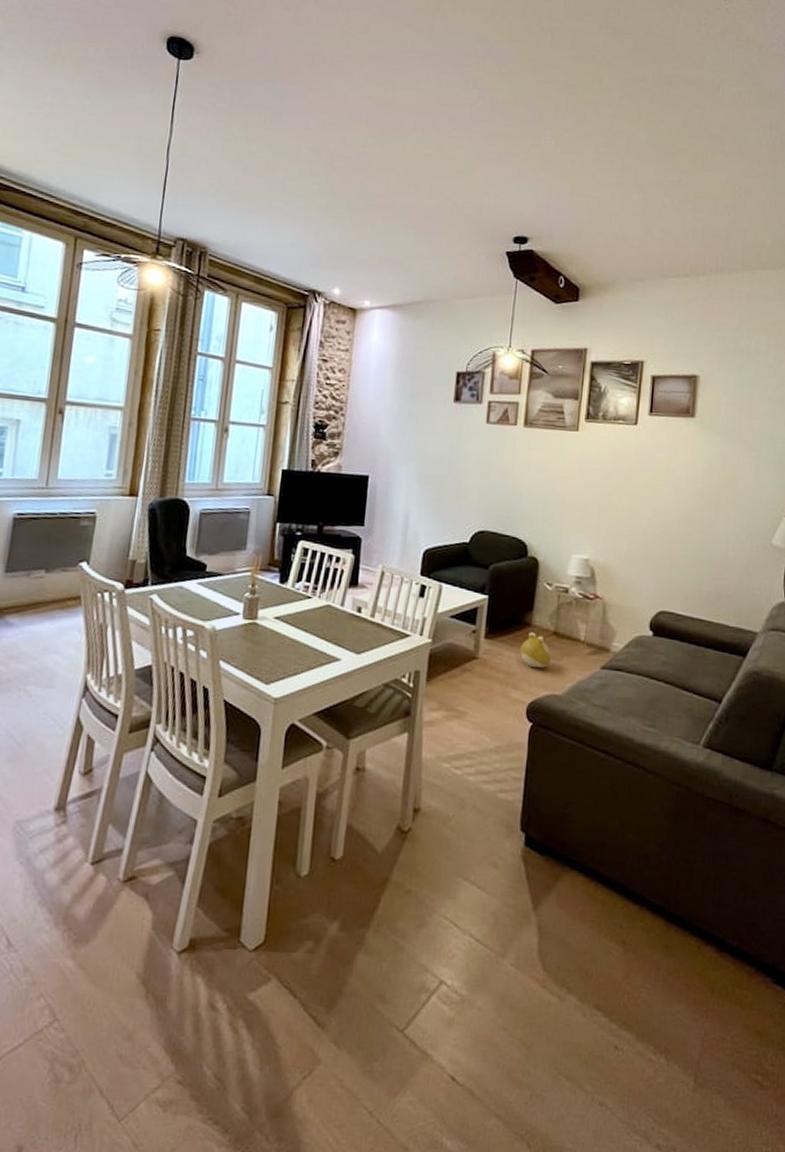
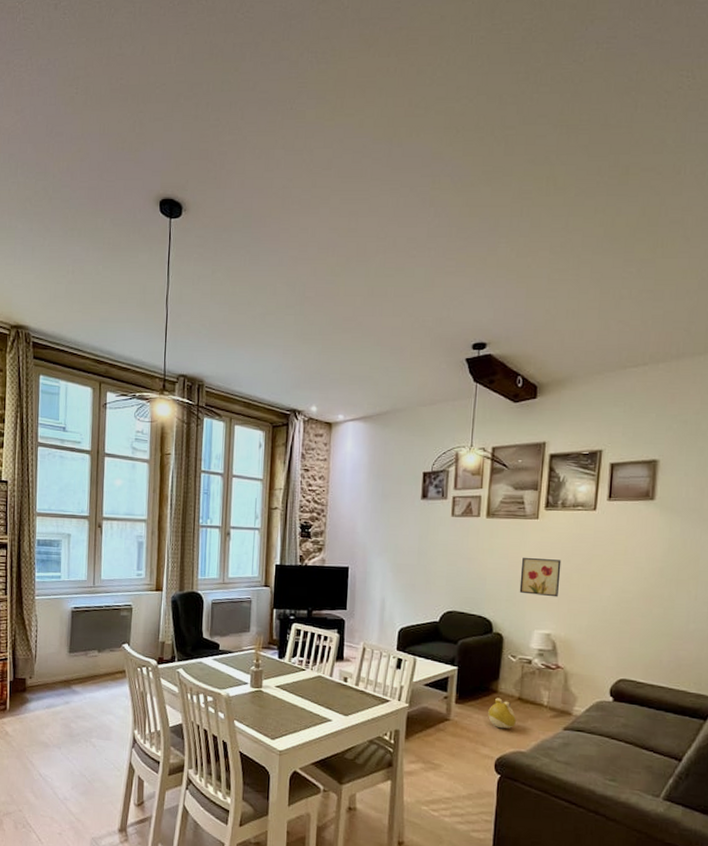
wall art: none [557,472,602,519] -> present [519,557,562,597]

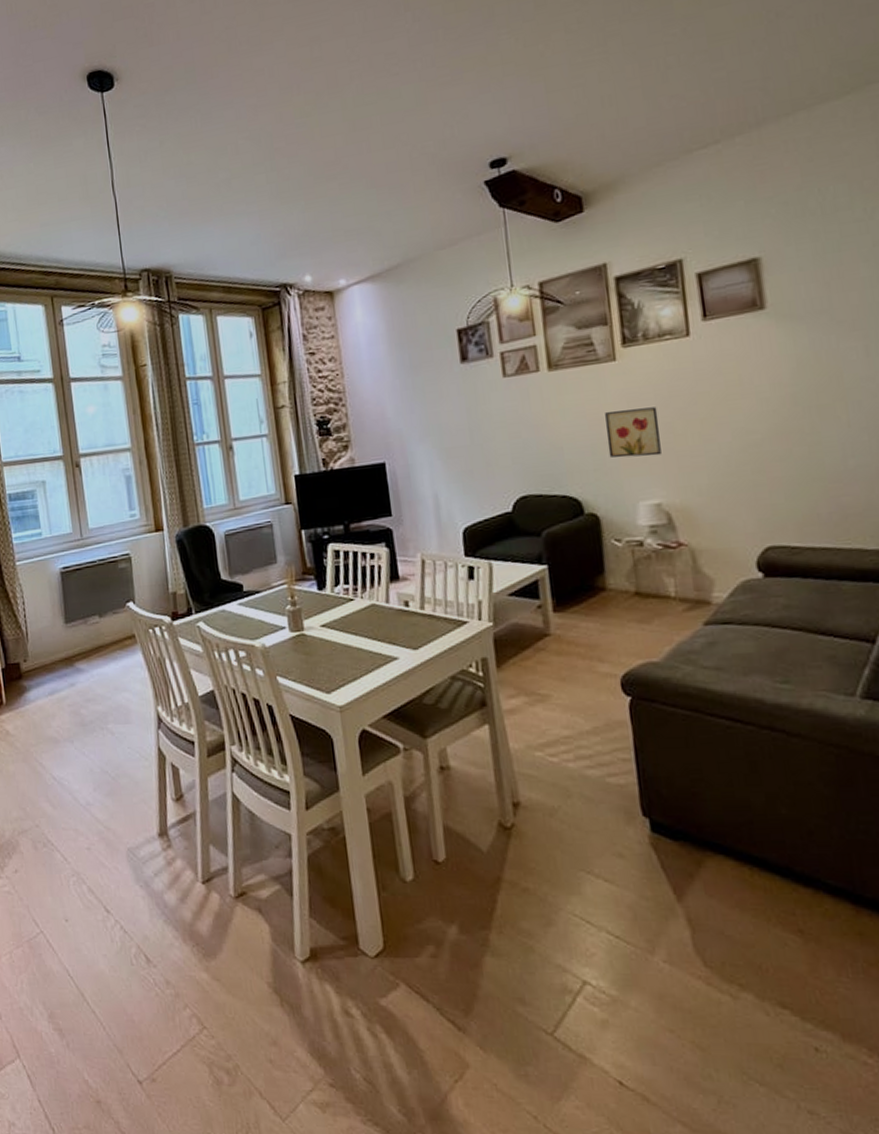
plush toy: present [488,698,517,729] -> none [598,596,639,636]

